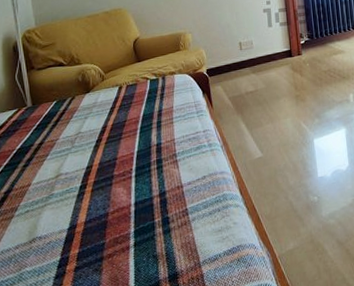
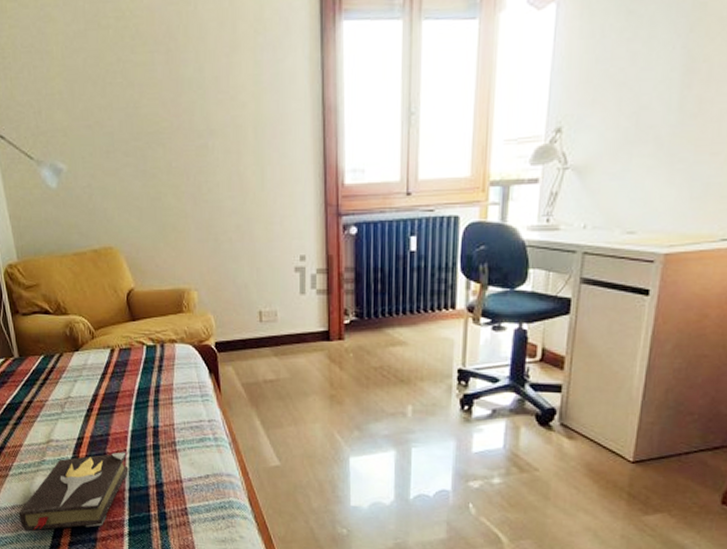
hardback book: none [22,171,135,268] -> present [18,452,129,532]

